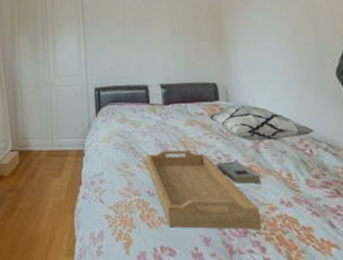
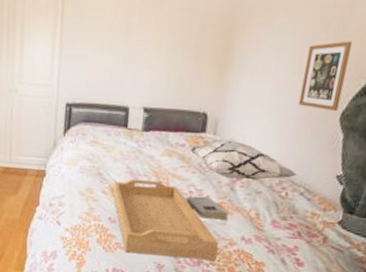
picture frame: none [288,10,332,70] -> present [298,41,352,112]

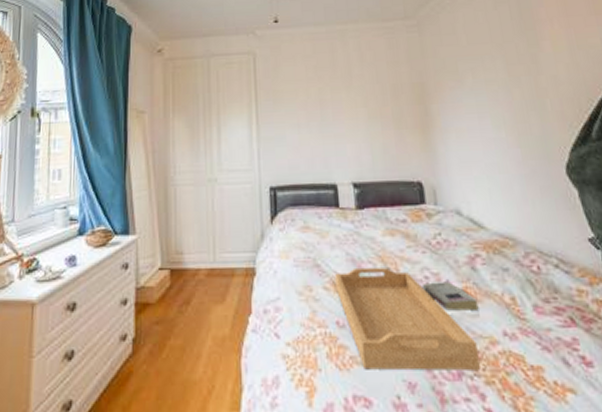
decorative pillow: present [189,141,297,180] -> none [411,209,542,256]
picture frame: present [298,41,352,112] -> none [507,93,561,166]

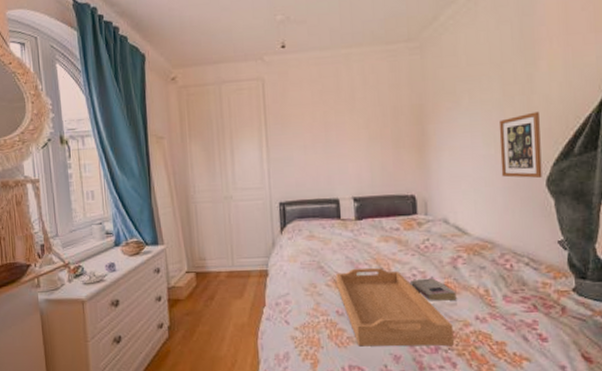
picture frame: none [507,93,561,166] -> present [499,111,542,179]

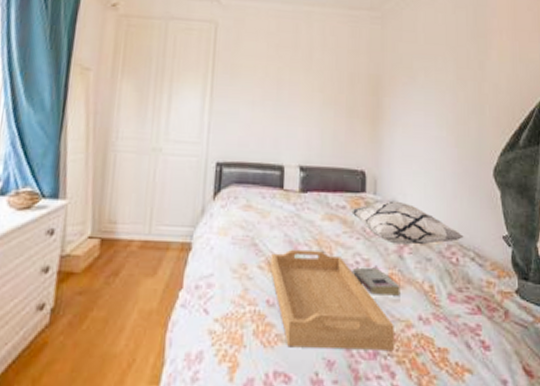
decorative pillow: none [404,218,517,257] -> present [350,201,464,245]
picture frame: present [499,111,542,179] -> none [451,99,490,168]

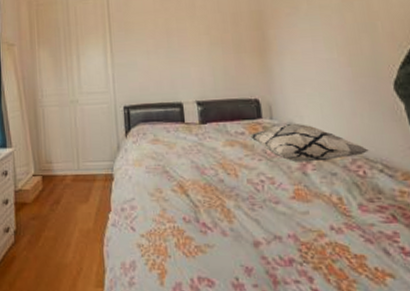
serving tray: present [270,249,394,350] -> none [182,173,309,258]
book: present [352,267,400,296] -> none [257,184,309,209]

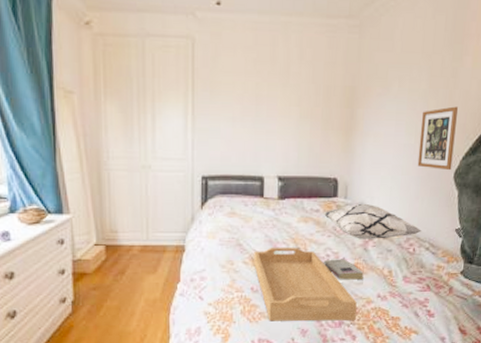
serving tray: none [182,173,309,258] -> present [254,247,357,322]
book: none [257,184,309,209] -> present [323,259,364,280]
picture frame: none [340,16,389,82] -> present [417,106,458,171]

